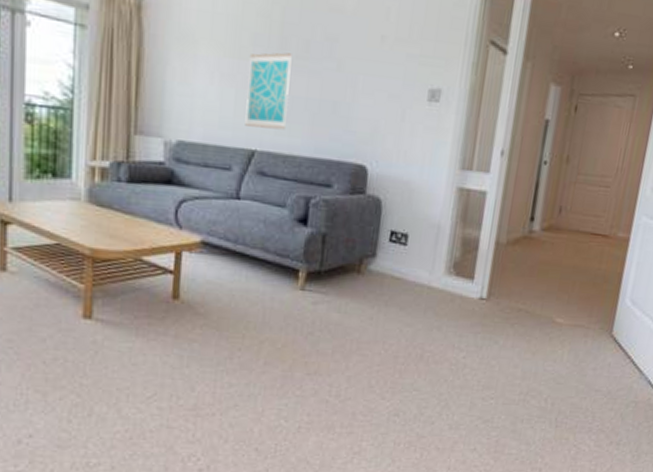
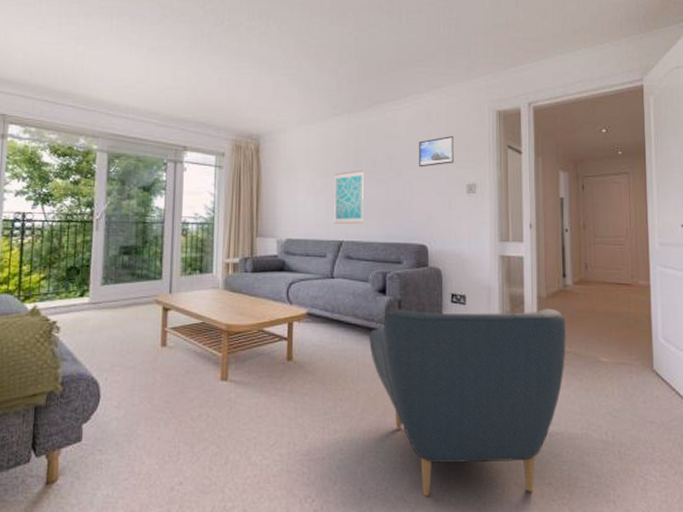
armchair: none [280,245,524,458] -> present [369,308,566,496]
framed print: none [368,17,422,59] -> present [419,136,455,168]

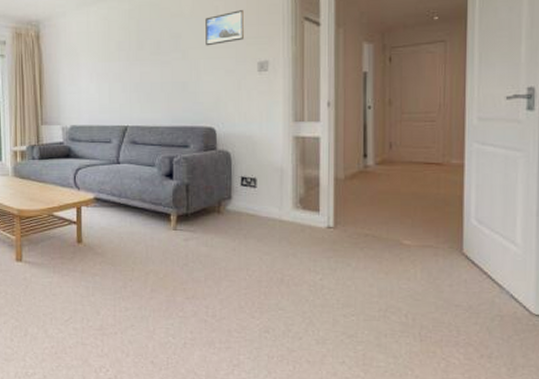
wall art: present [334,170,364,224] -> none [117,52,148,109]
armchair: present [369,308,566,496] -> none [157,190,365,370]

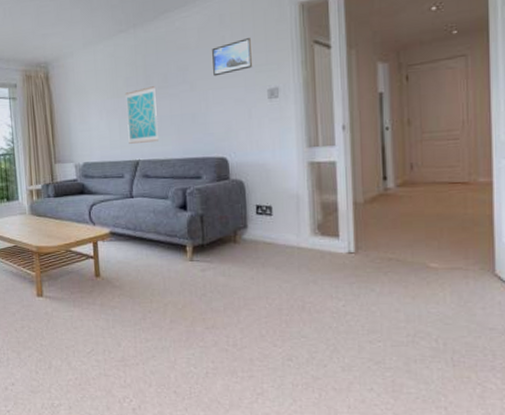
wall art: none [117,52,148,109] -> present [125,86,158,144]

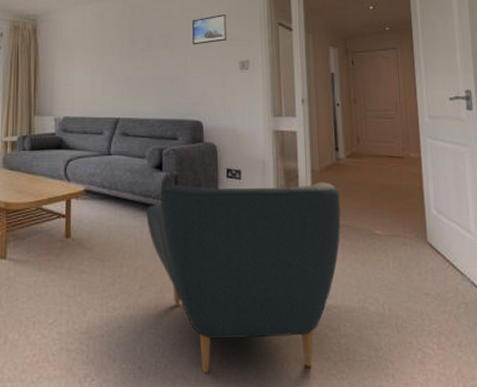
wall art: present [125,86,158,144] -> none [110,48,139,101]
armchair: none [173,214,388,398] -> present [146,182,341,373]

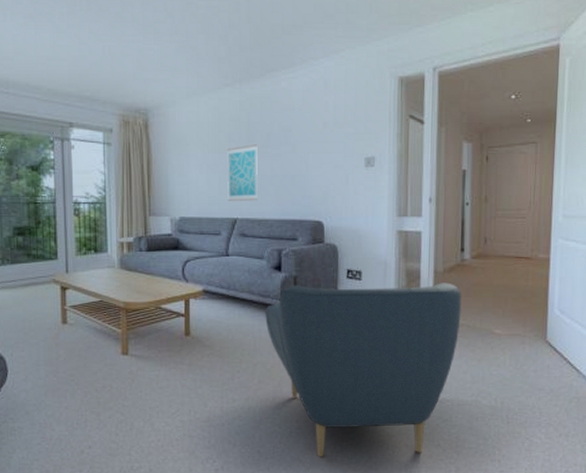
wall art: none [110,48,139,101] -> present [227,144,258,201]
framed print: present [192,14,228,45] -> none [315,106,353,141]

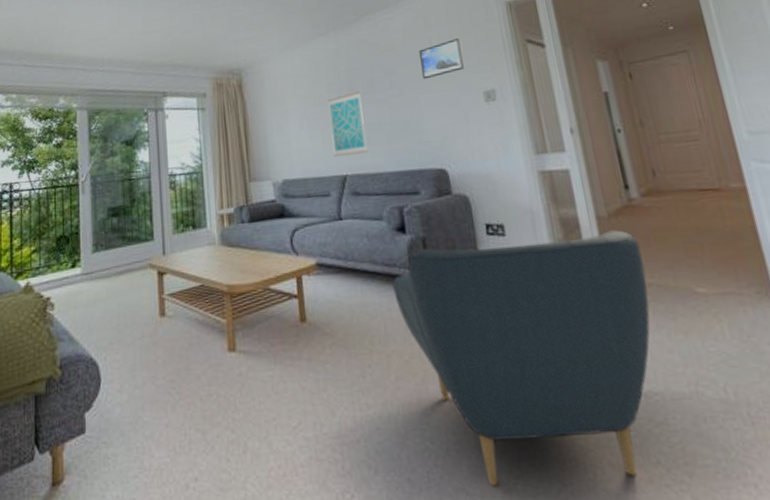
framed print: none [315,106,353,141] -> present [419,38,465,80]

